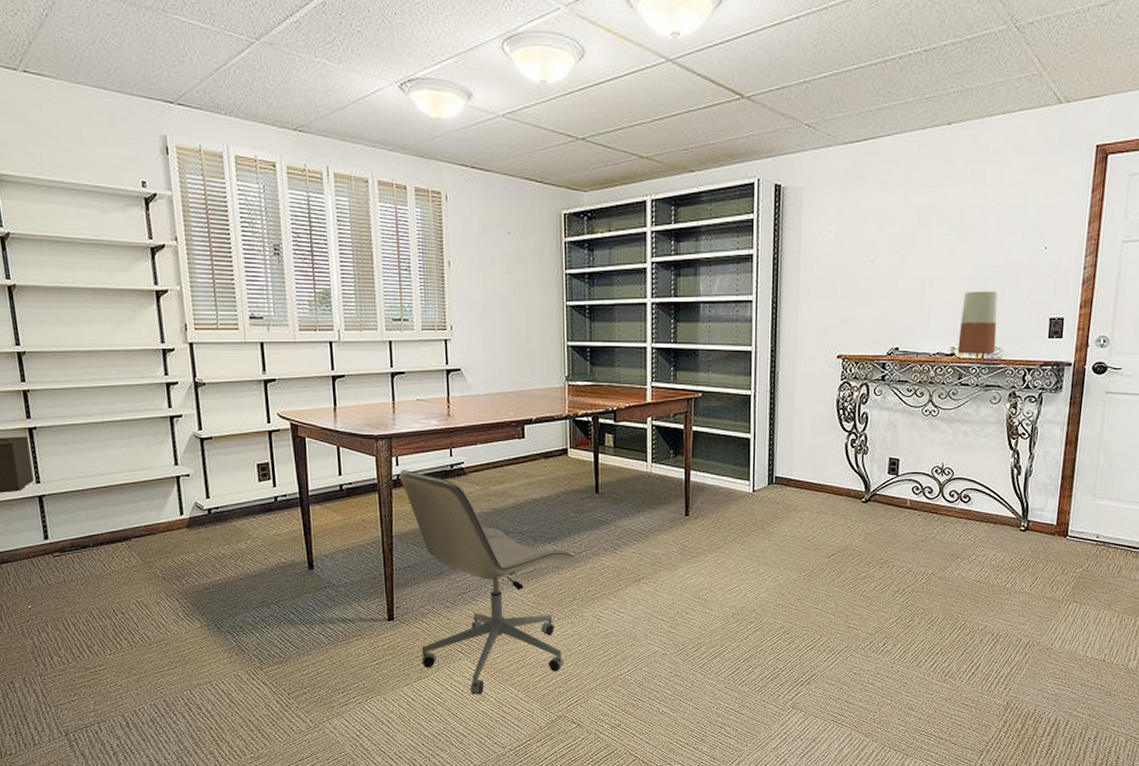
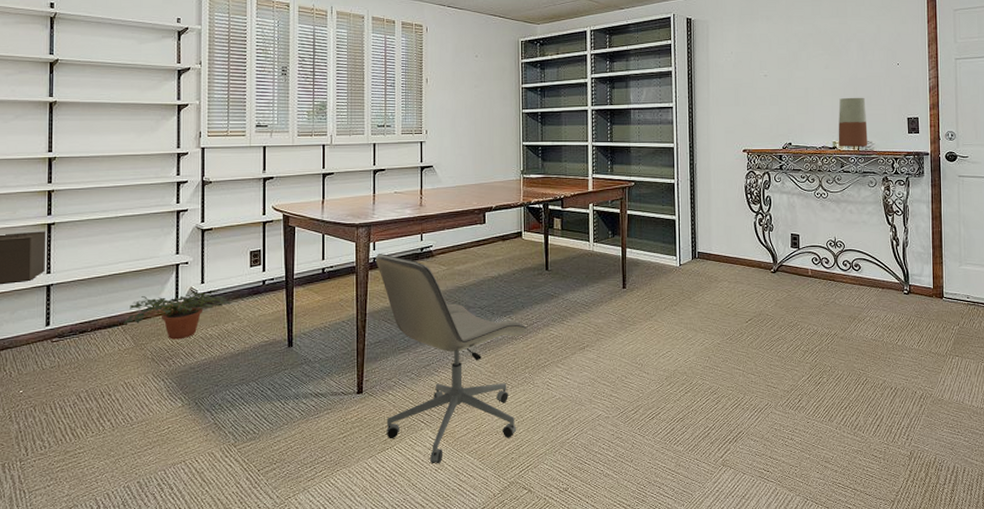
potted plant: none [127,506,242,558] -> present [123,291,231,340]

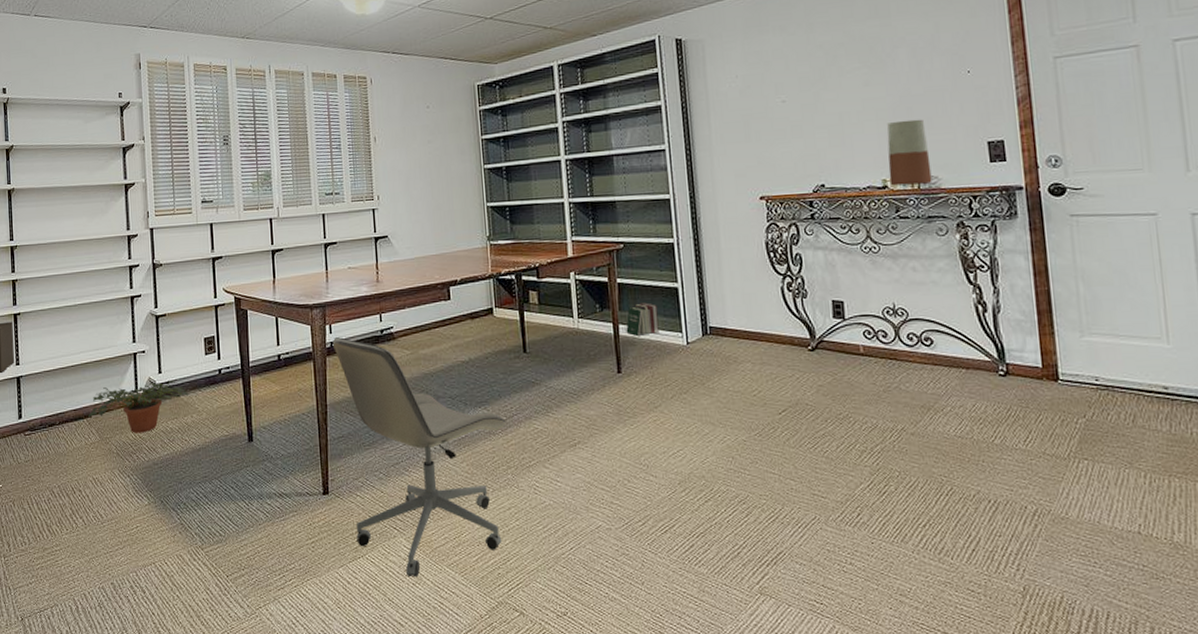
books: none [632,231,658,259] -> present [626,302,659,337]

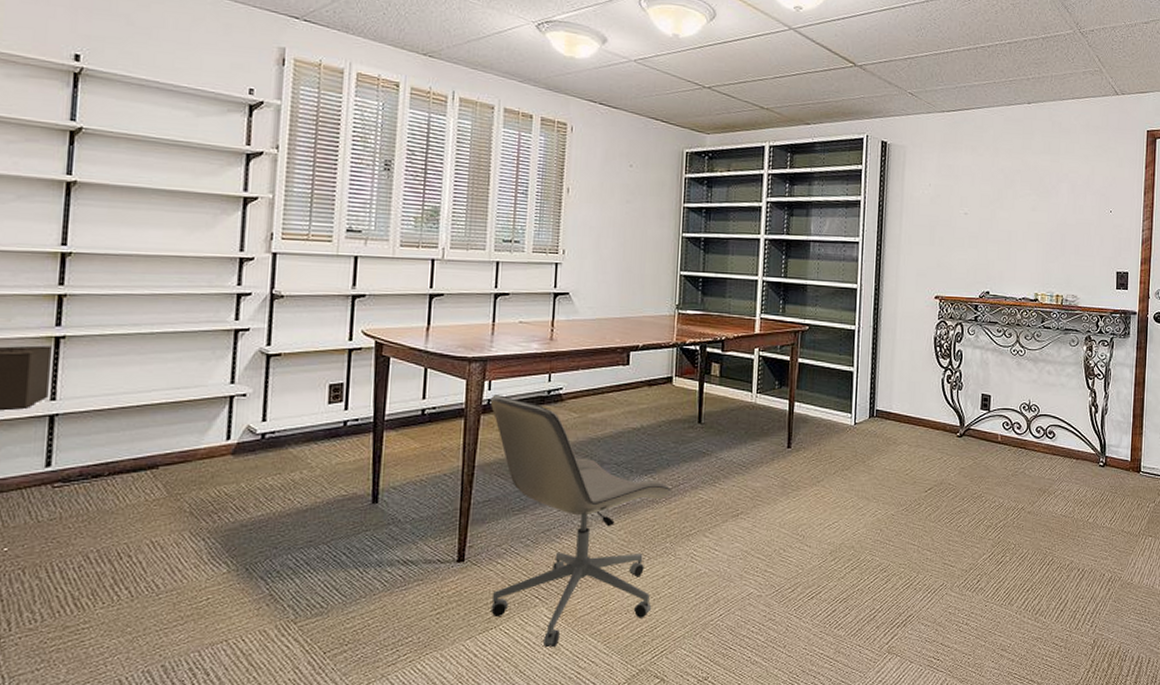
potted plant: present [88,381,189,434] -> none [153,430,301,490]
books: present [626,302,659,337] -> none [800,383,832,415]
vase: present [886,119,932,186] -> none [1040,244,1073,301]

